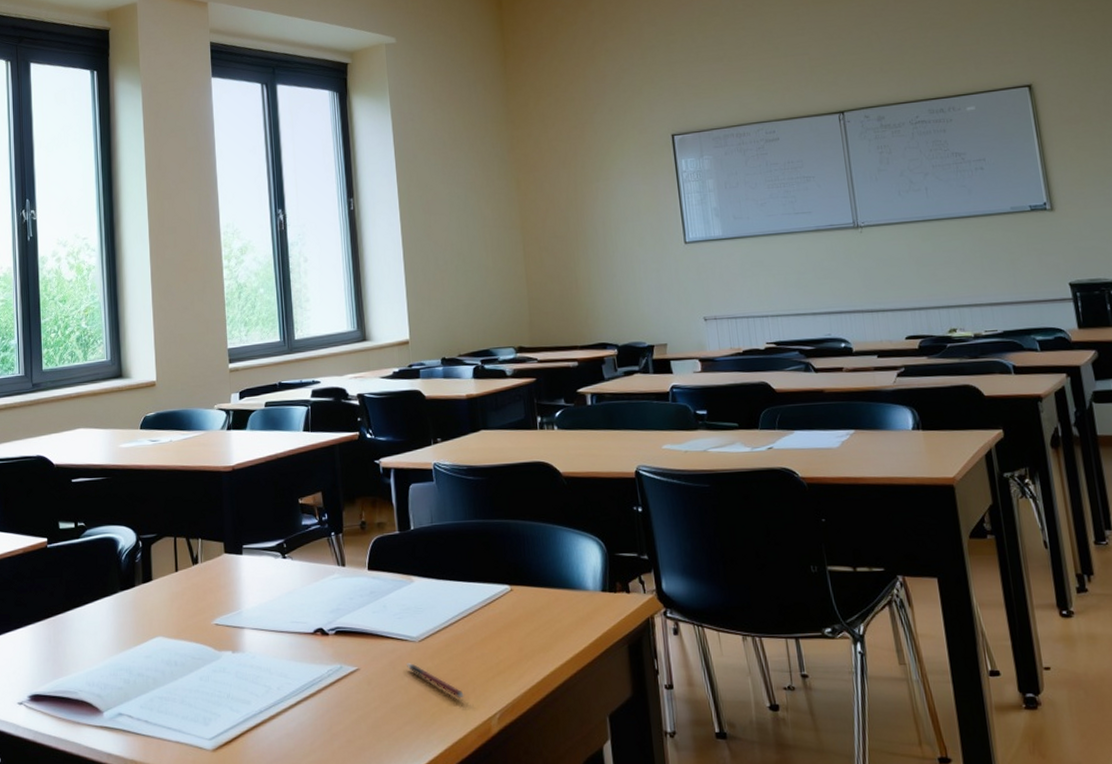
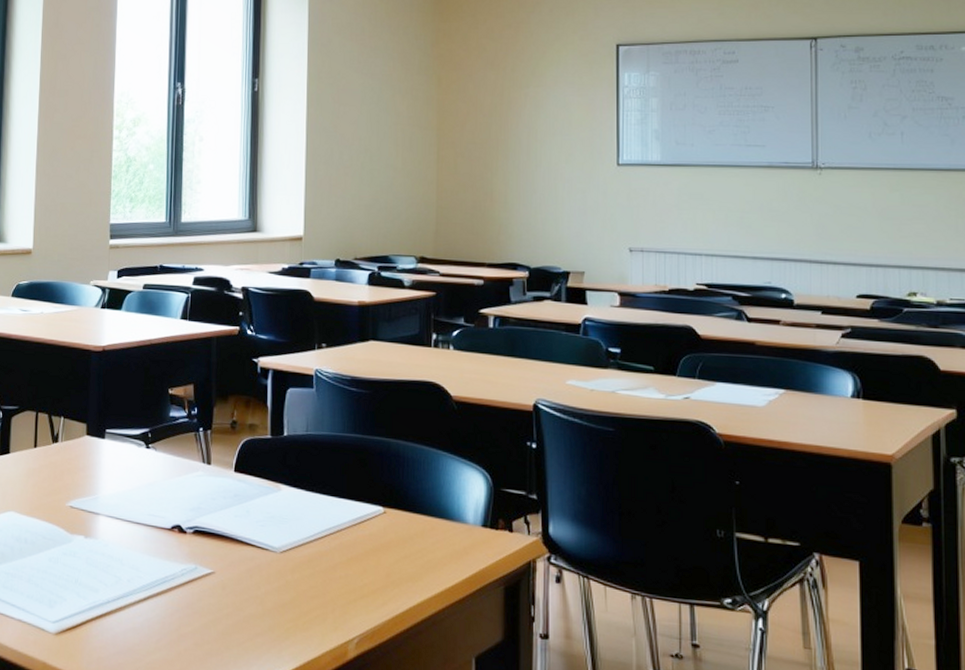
pen: present [407,663,464,699] -> none [265,573,322,618]

